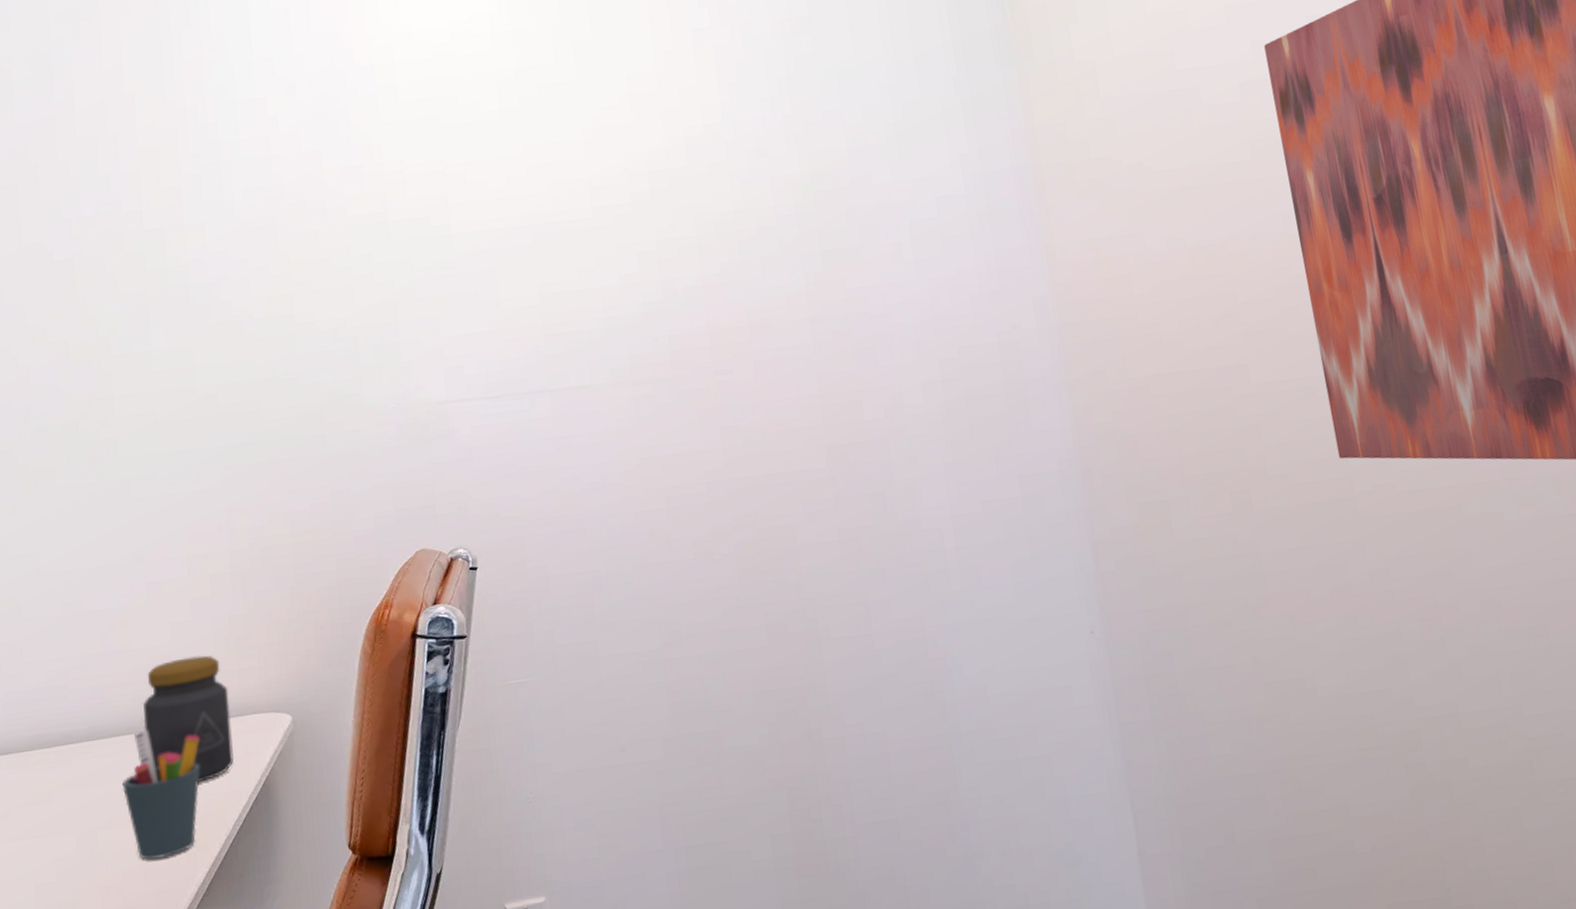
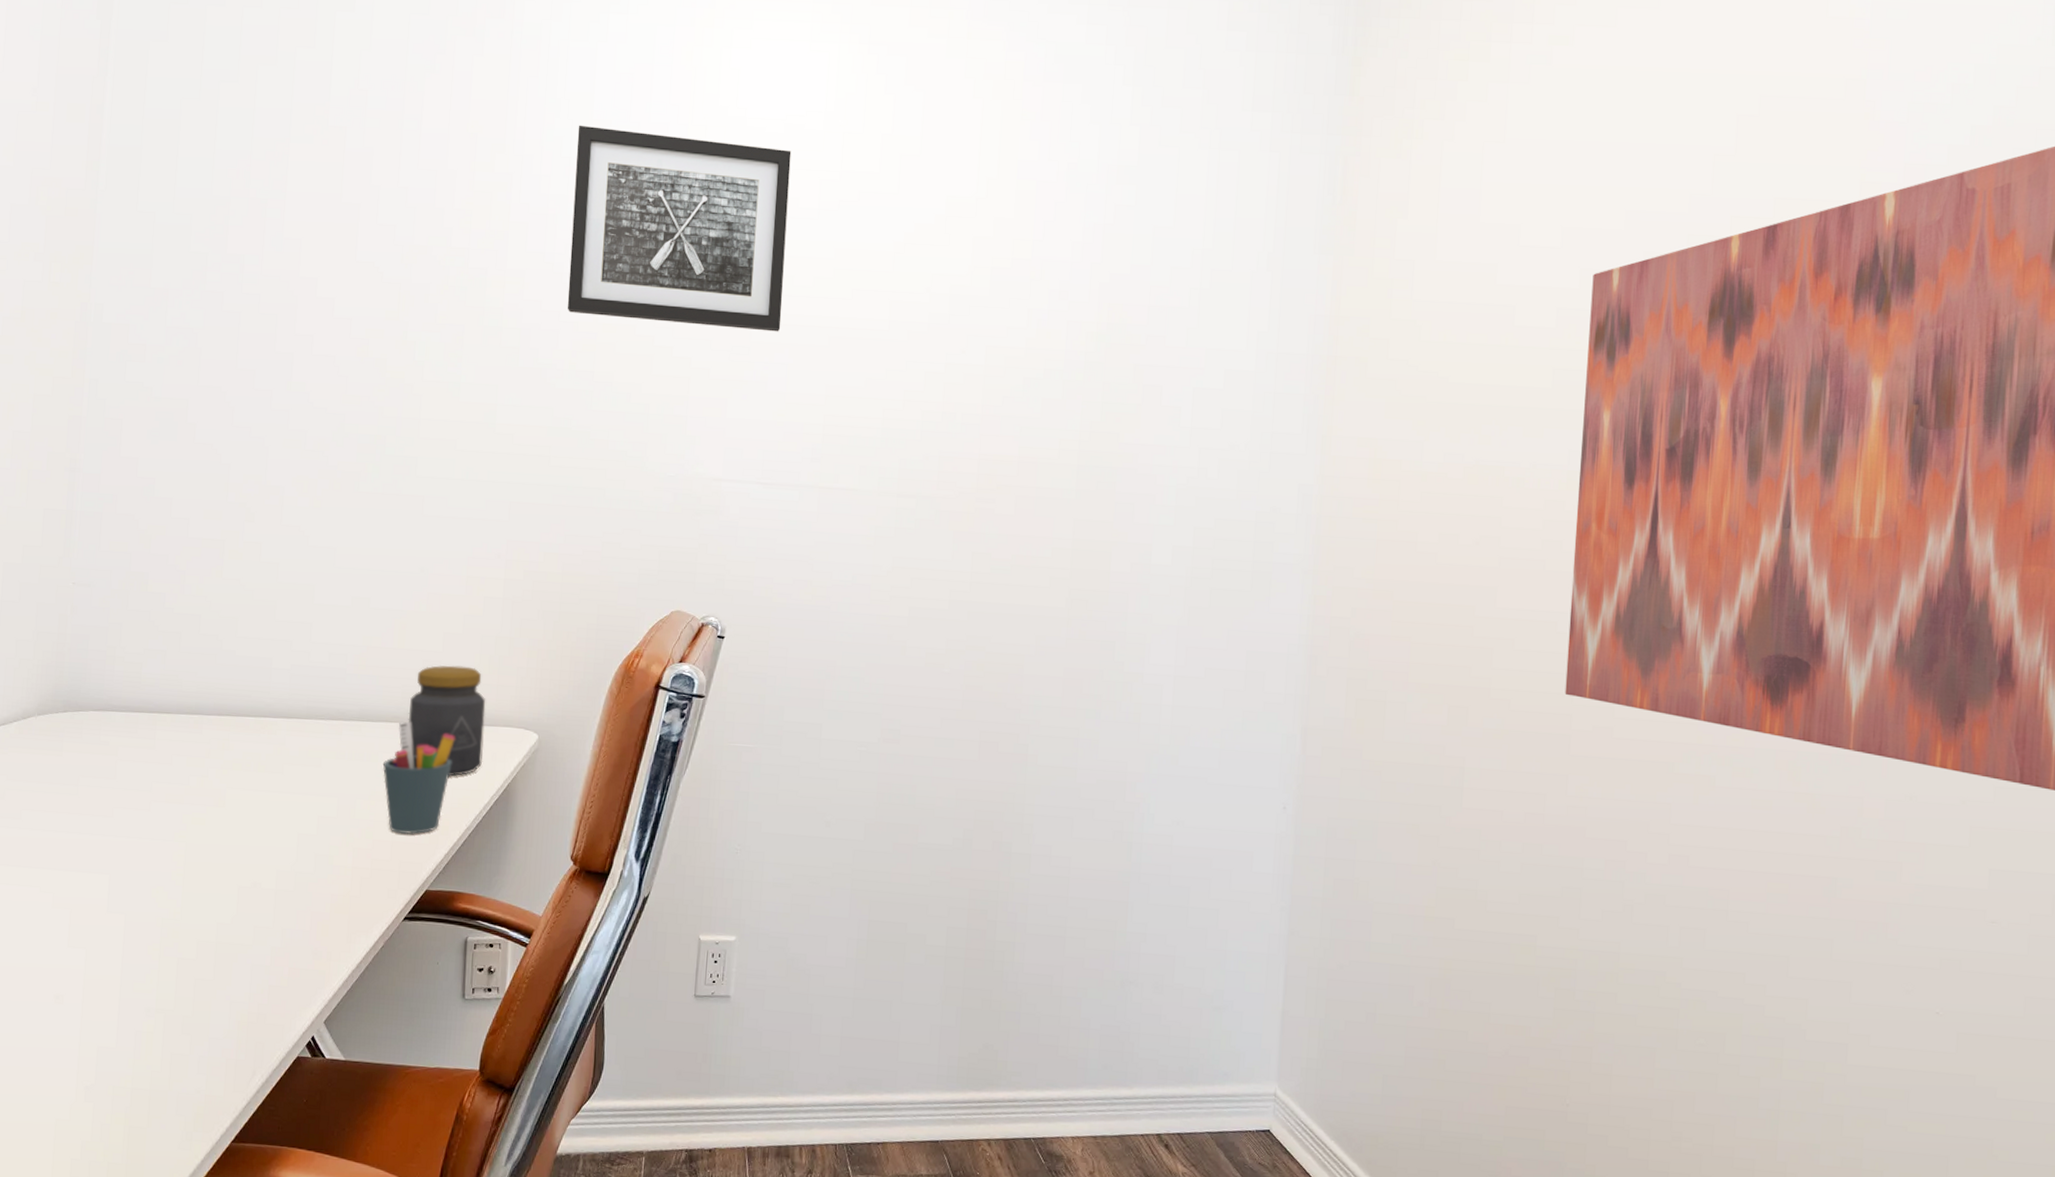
wall art: none [238,57,482,258] -> present [567,125,792,332]

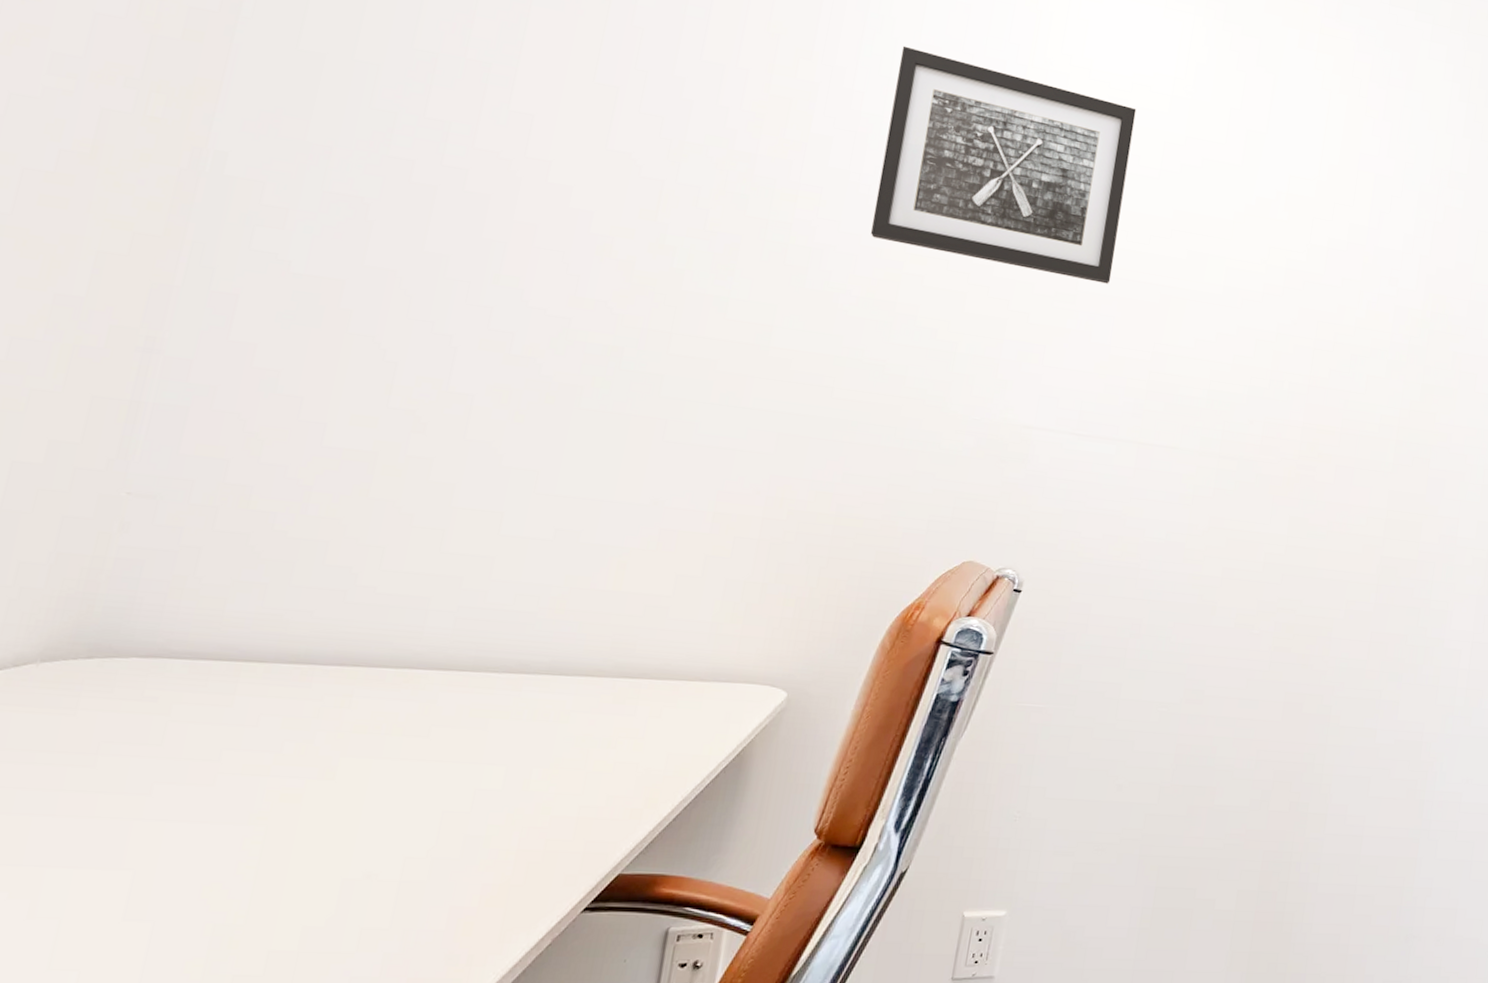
pen holder: present [382,721,455,835] -> none [574,676,678,809]
jar: present [408,665,486,777] -> none [616,612,724,741]

